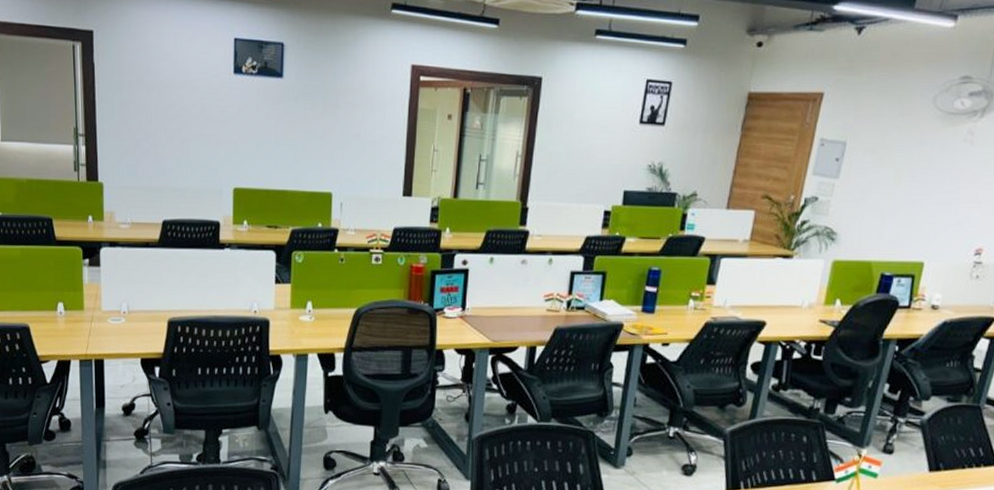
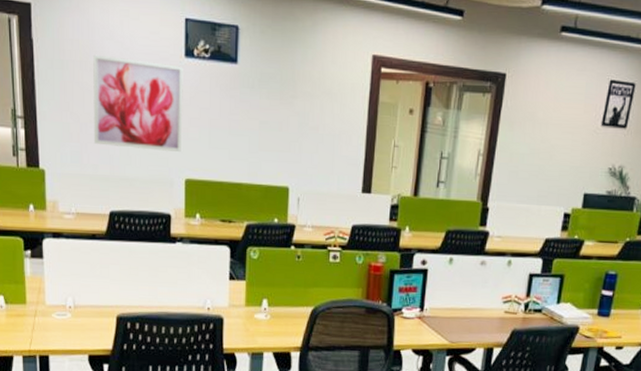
wall art: none [148,75,232,163] -> present [93,54,183,153]

